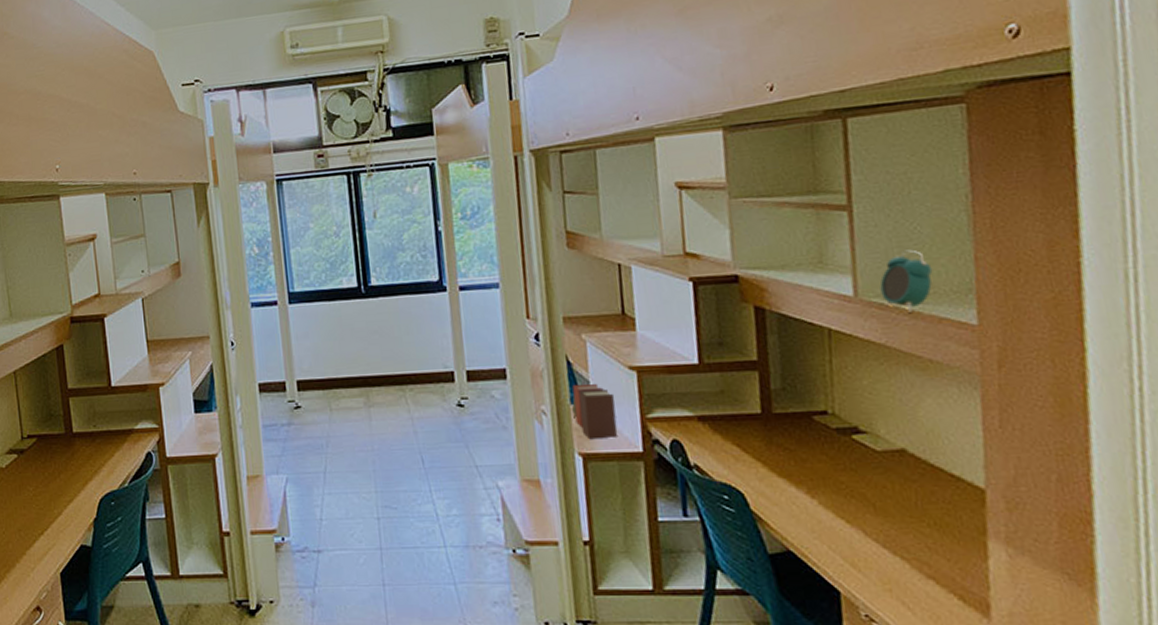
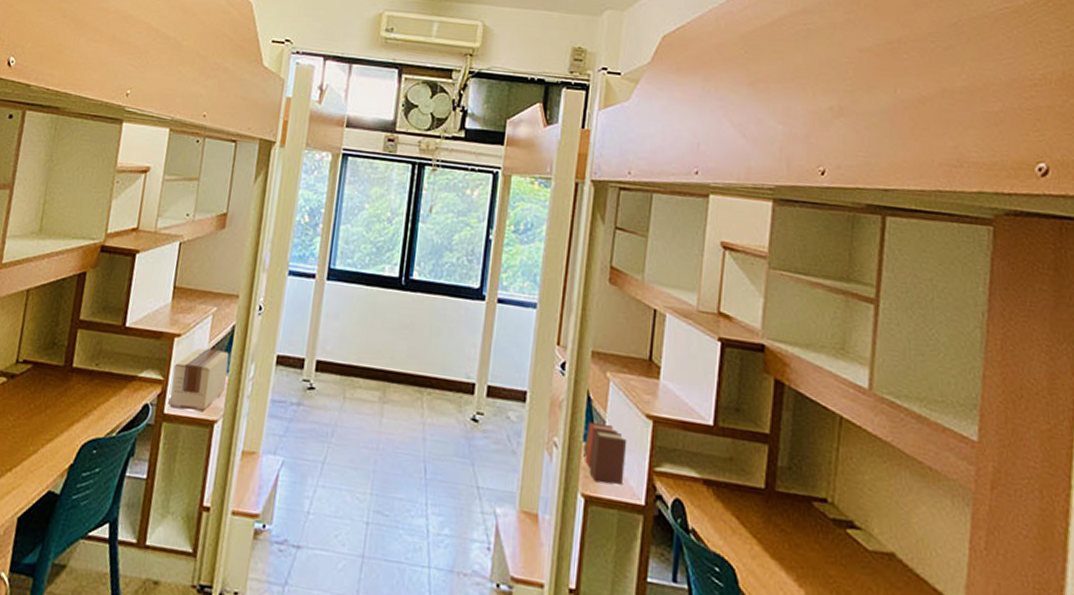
box: none [165,390,218,451] -> present [169,348,229,411]
alarm clock: present [880,249,933,312] -> none [894,353,944,416]

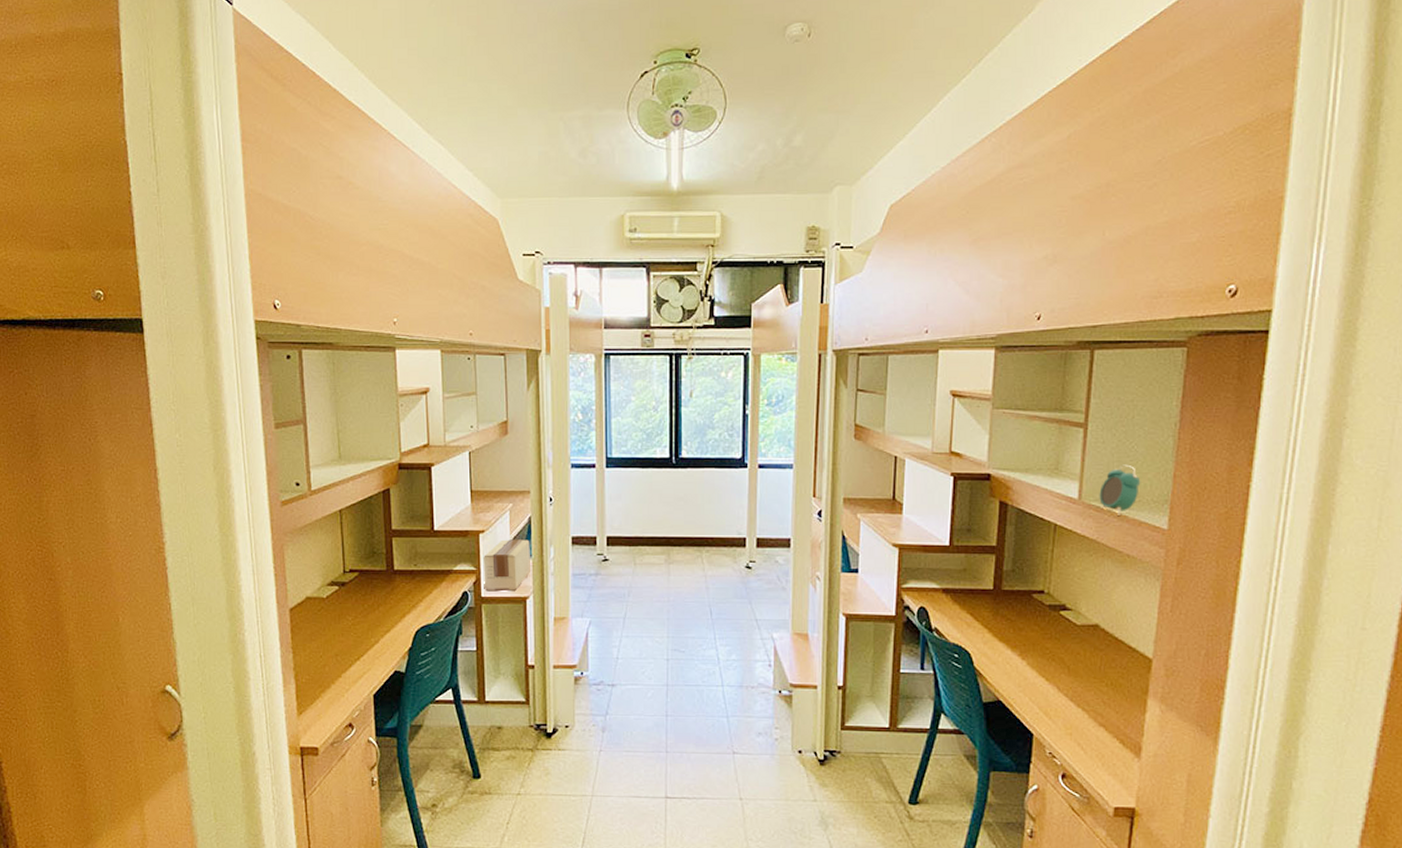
books: present [584,421,628,486] -> none [842,555,878,603]
alarm clock: none [894,353,944,416] -> present [1099,464,1141,515]

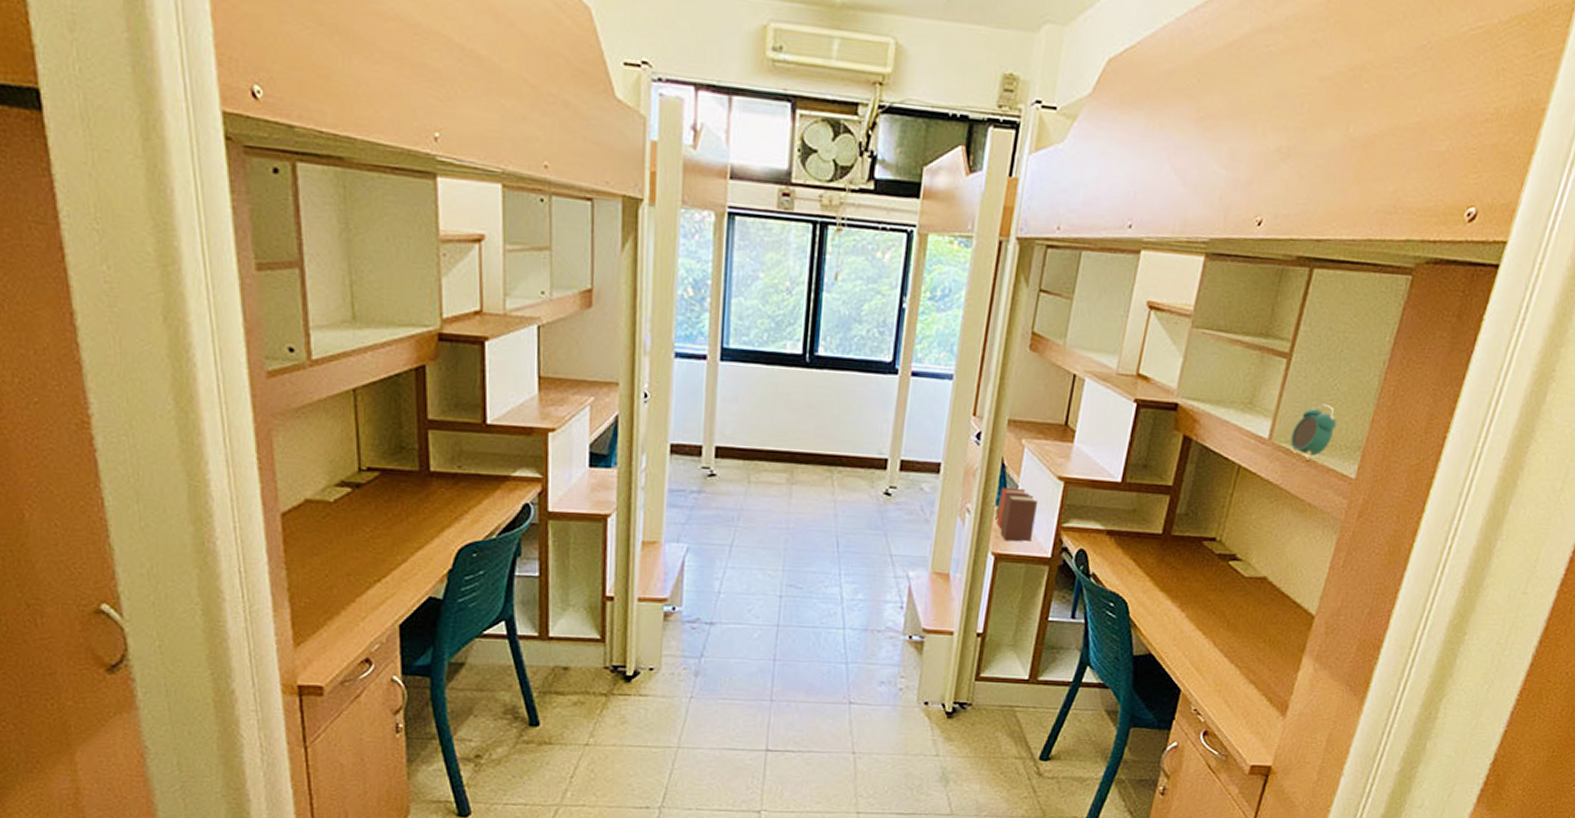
box: present [484,539,532,592] -> none [552,441,616,507]
books: none [842,555,878,603] -> present [995,487,1039,543]

